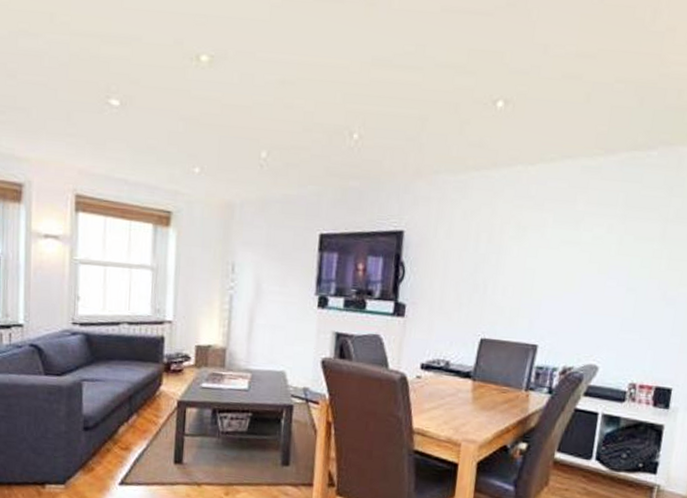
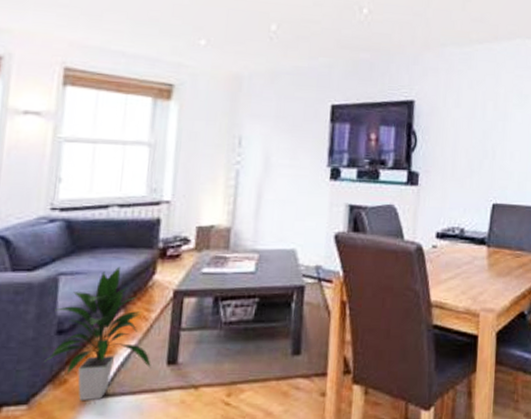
indoor plant: none [74,376,161,487] -> present [43,266,151,401]

